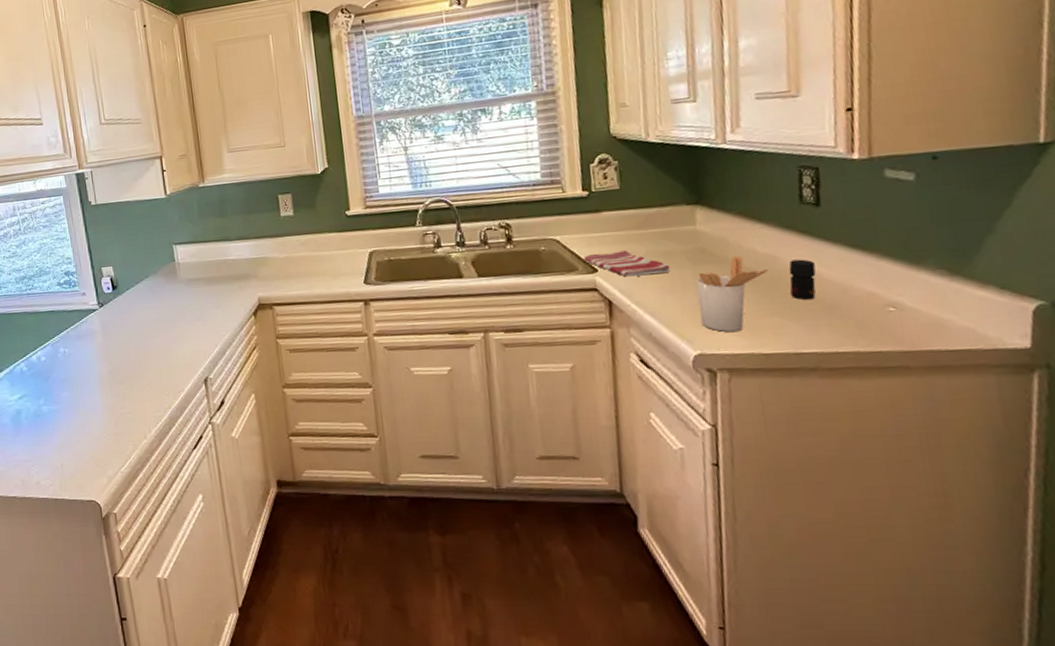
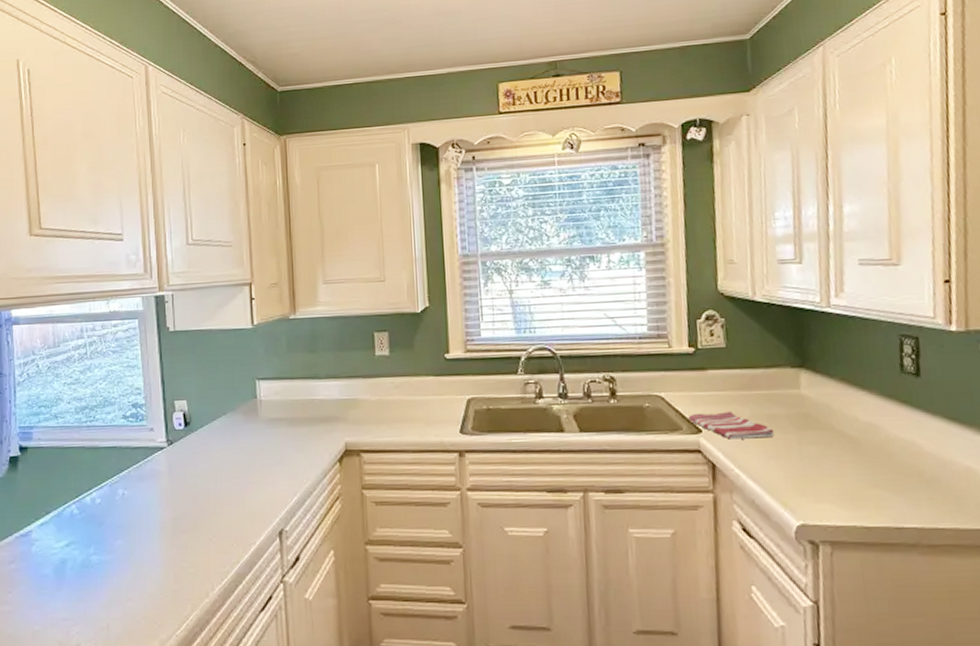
utensil holder: present [696,255,768,332] -> none [800,422,870,503]
jar: present [789,259,816,300] -> none [890,429,917,472]

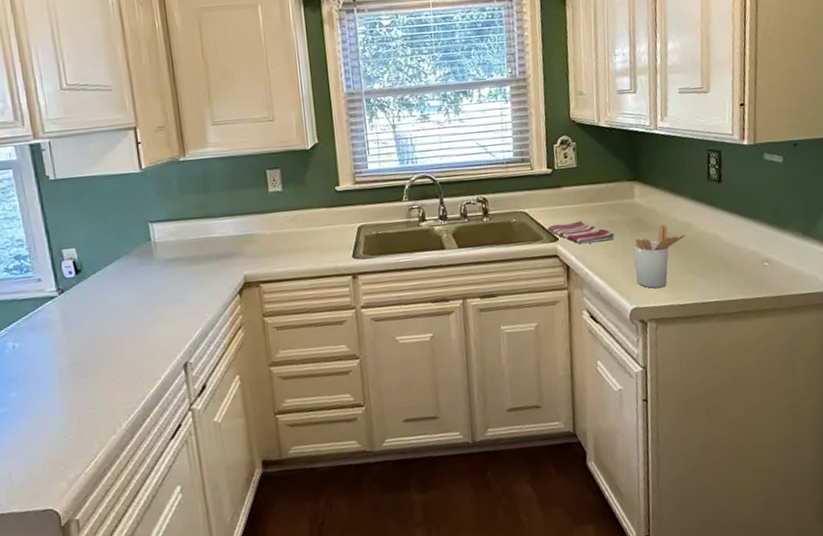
utensil holder: none [800,422,870,503] -> present [634,224,685,288]

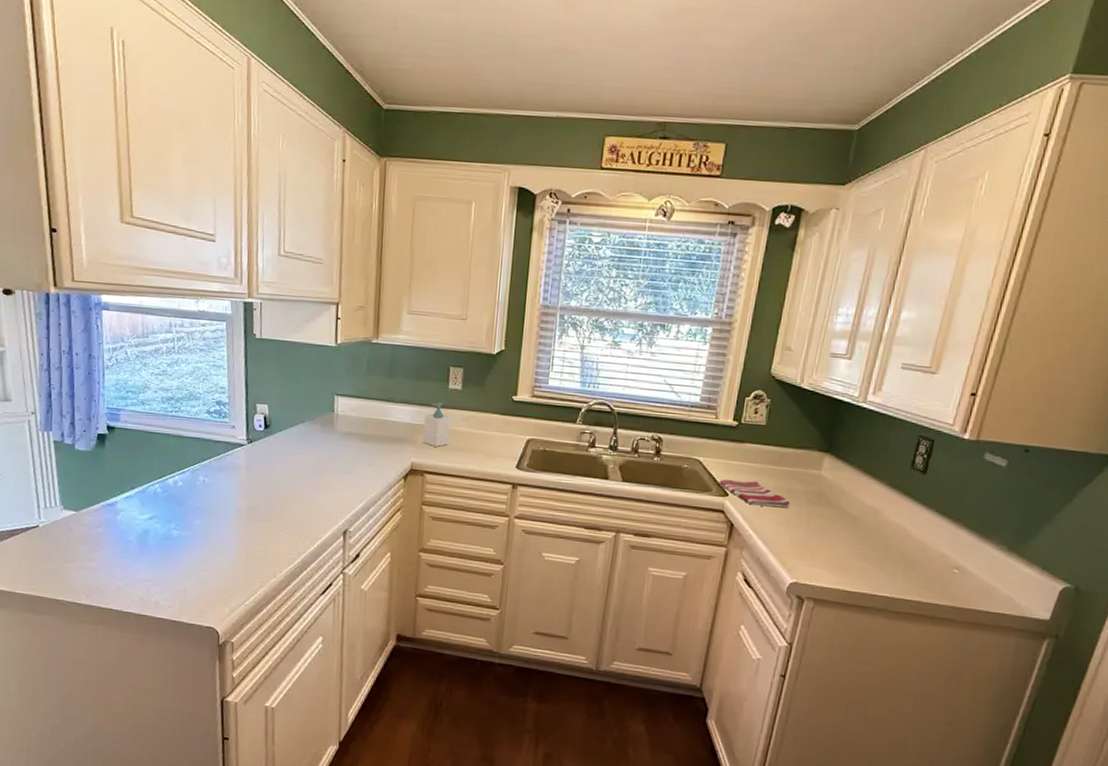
soap bottle: none [249,207,281,254] -> present [422,402,452,447]
utensil holder: present [634,224,685,288] -> none [803,503,869,569]

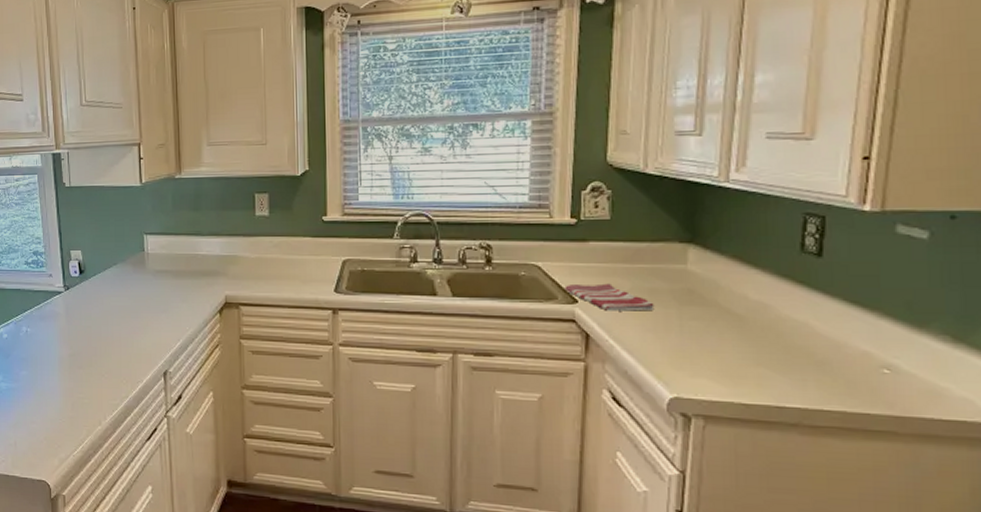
soap bottle: present [422,402,452,447] -> none [234,230,263,277]

